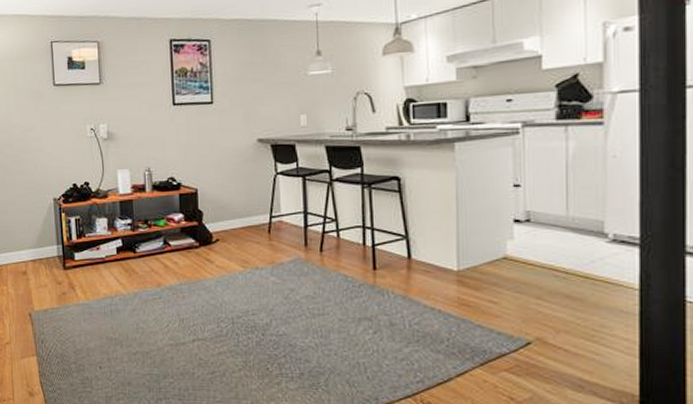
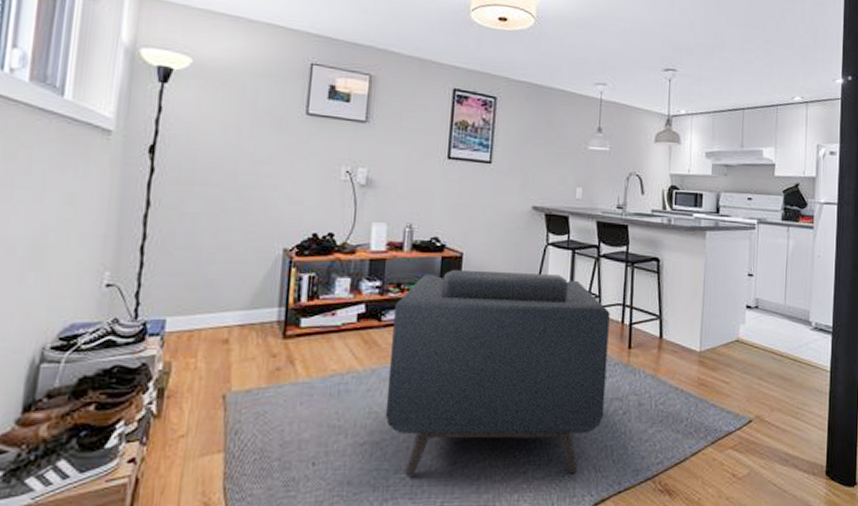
armchair: none [145,202,353,387] -> present [385,269,610,476]

